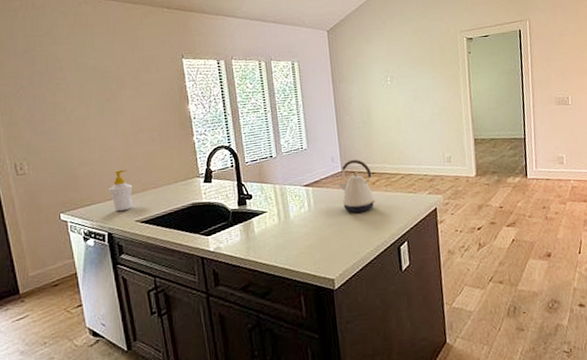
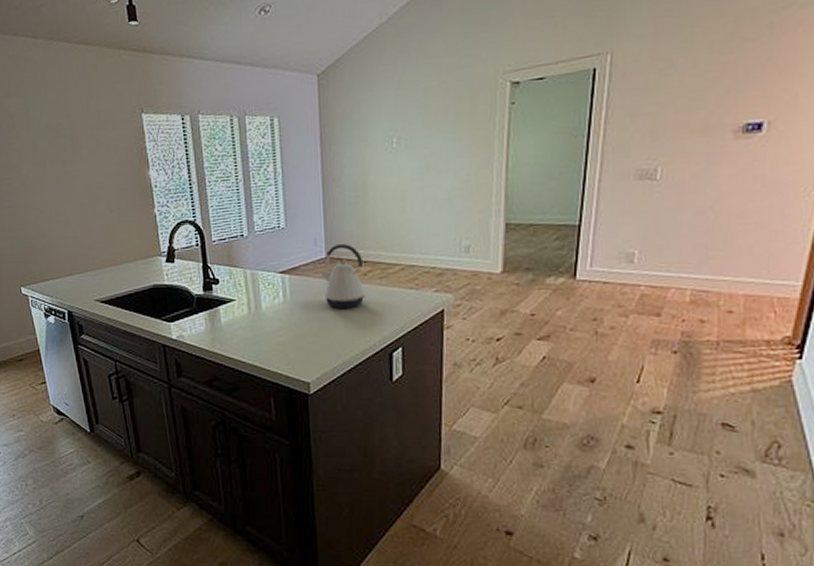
soap bottle: present [108,169,133,212] -> none [66,243,91,289]

